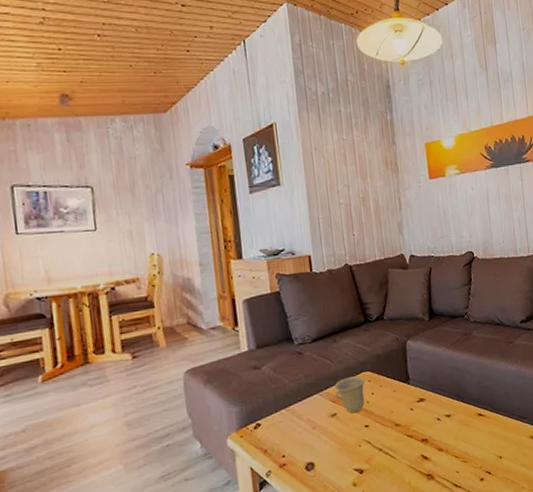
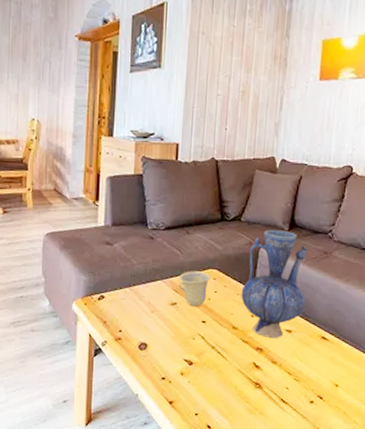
vase: none [397,321,458,427] -> present [241,229,308,338]

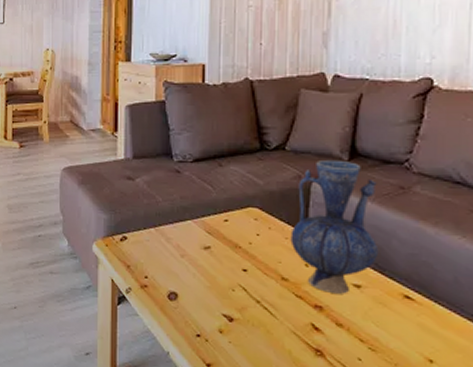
cup: present [178,271,211,307] -> none [212,209,251,252]

